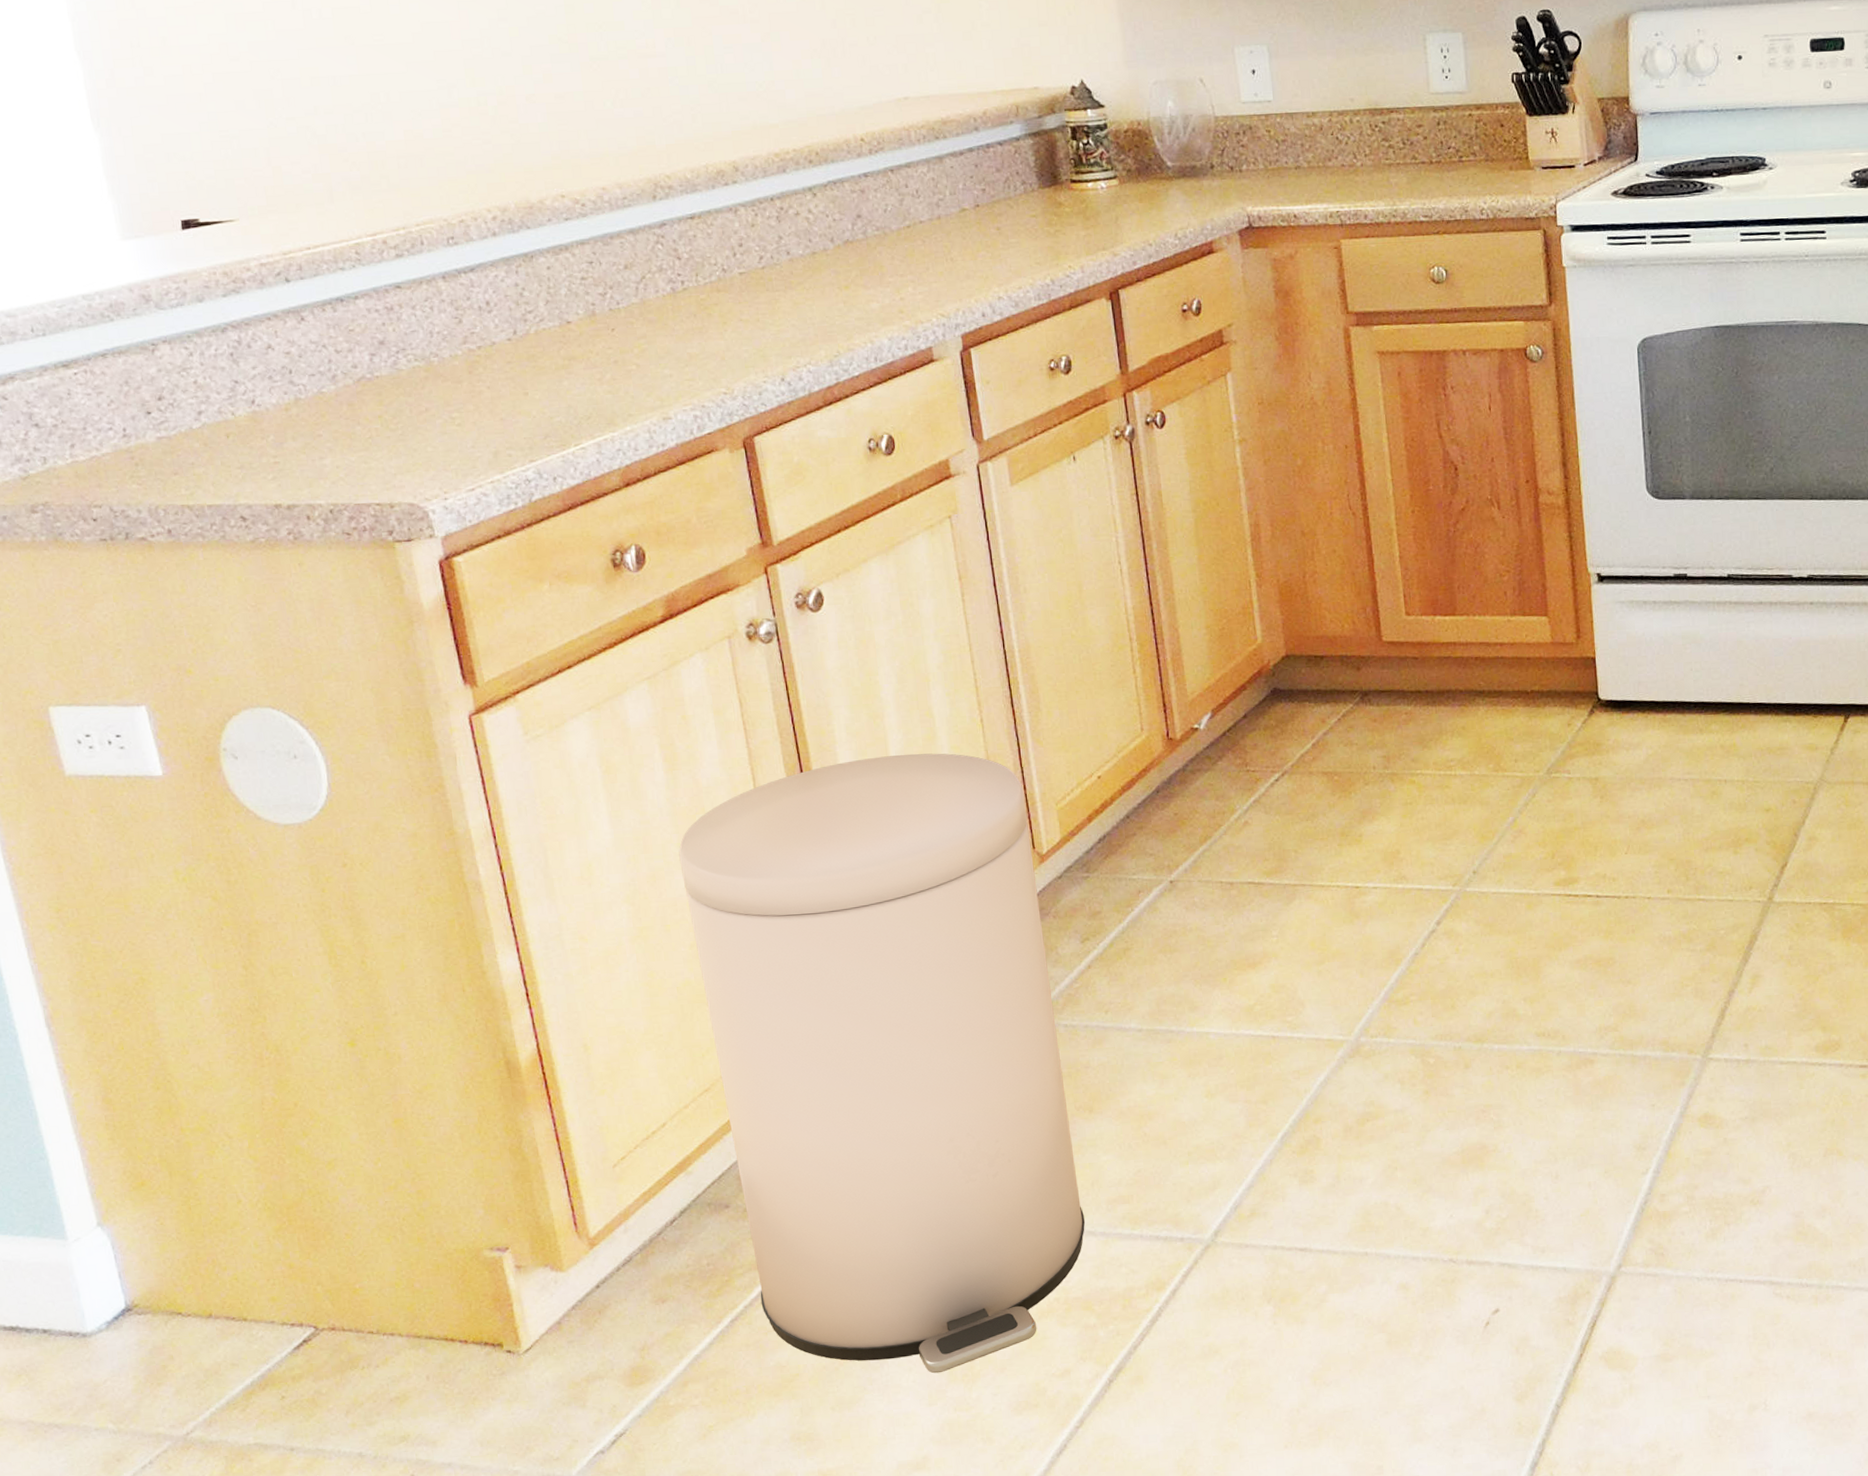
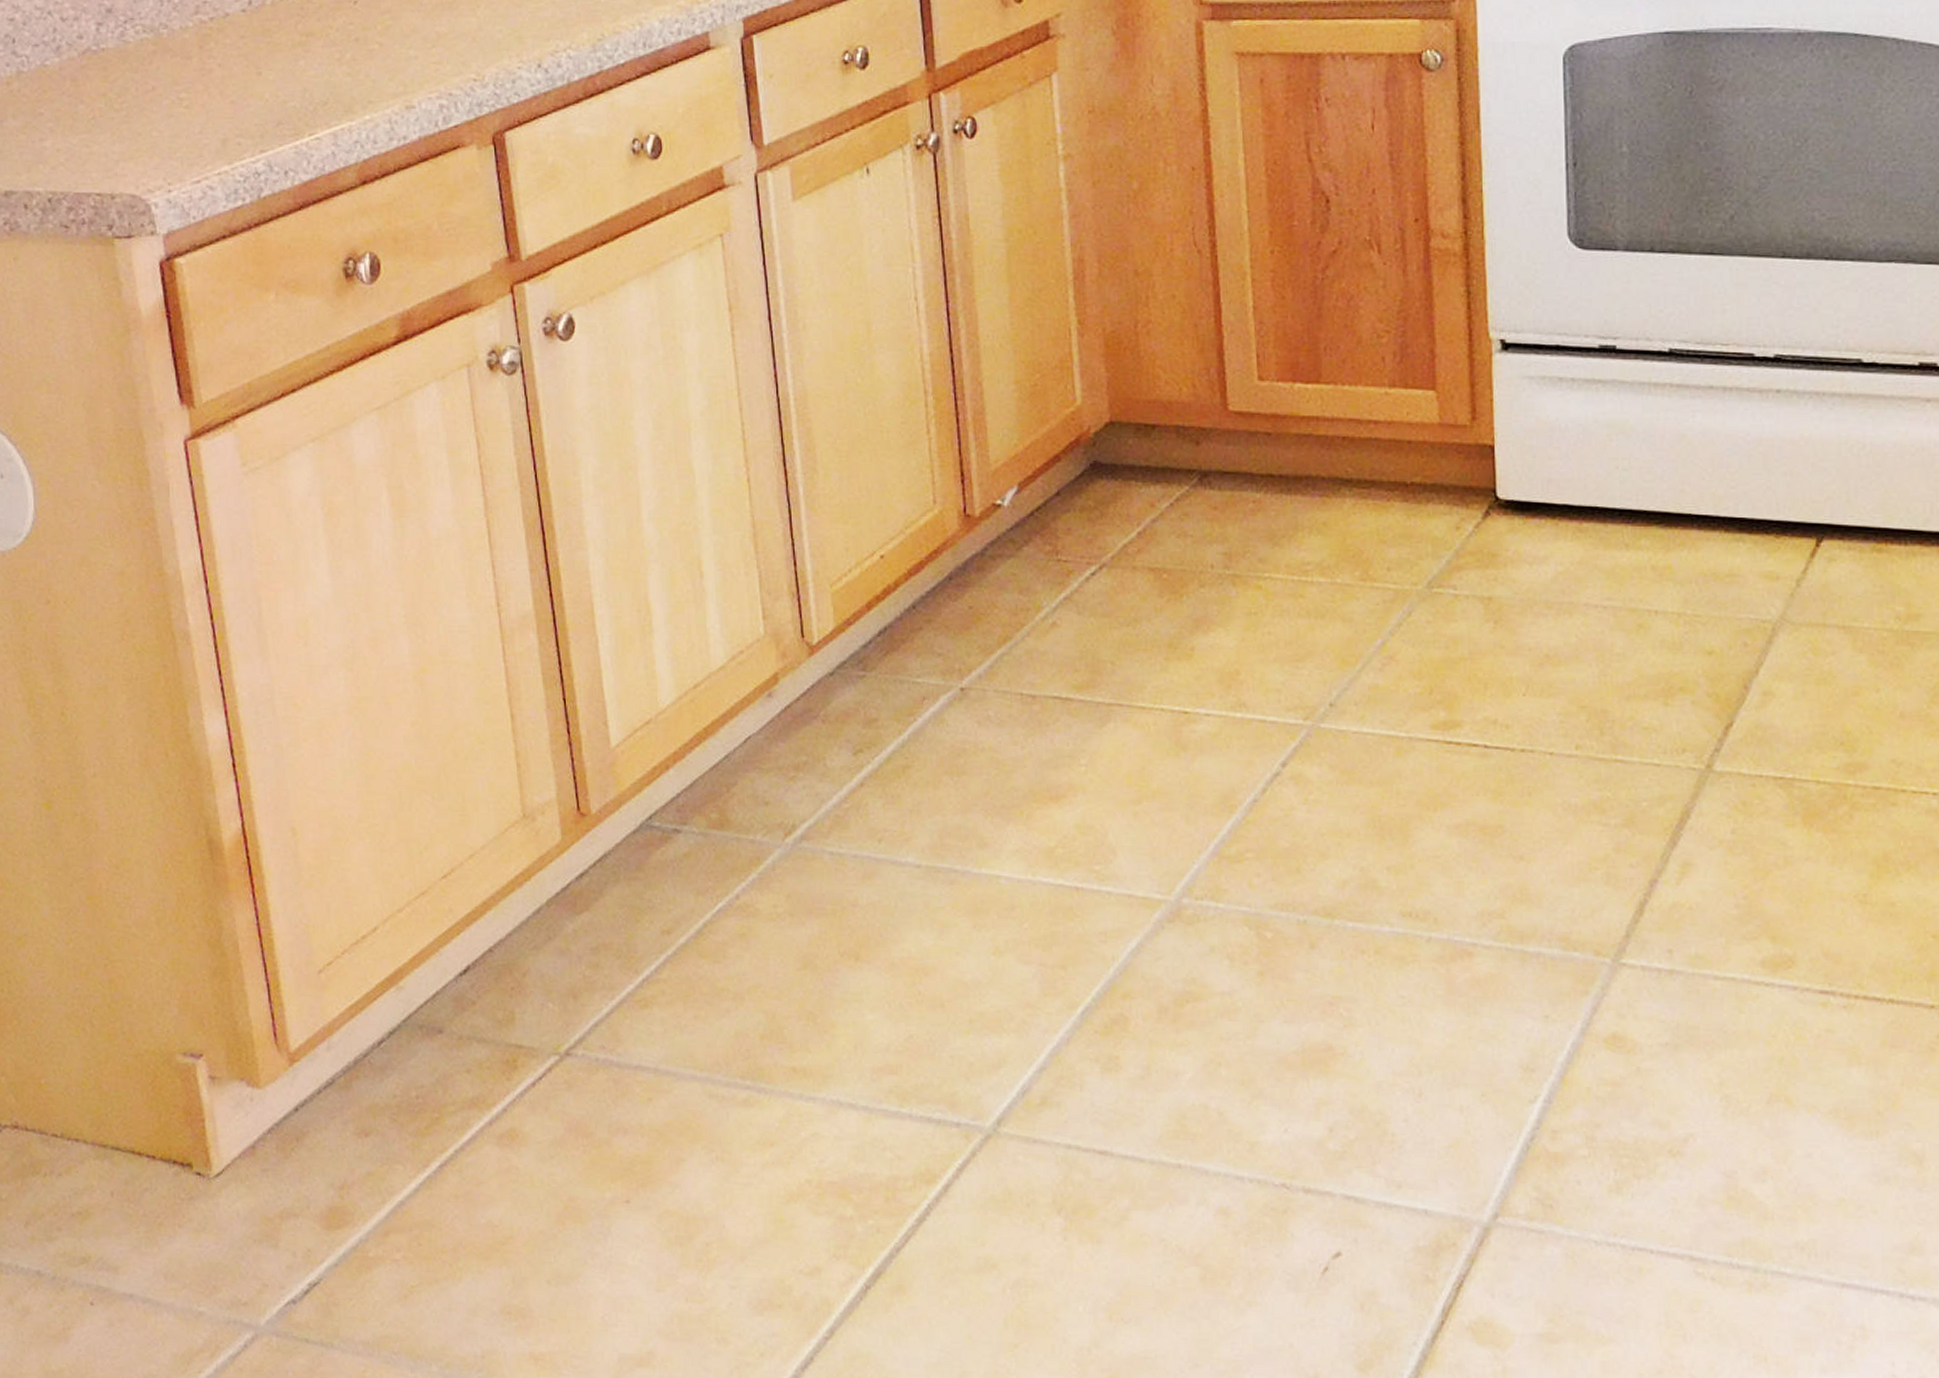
pedal bin: present [678,753,1085,1374] -> none [403,514,845,1255]

